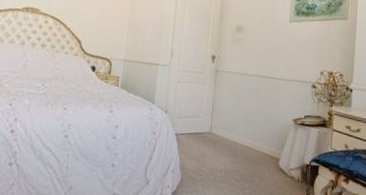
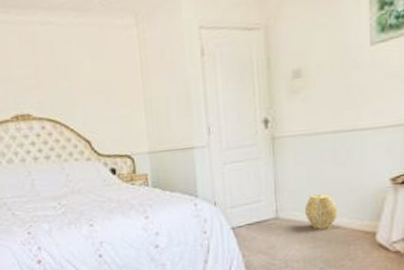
woven basket: none [230,120,255,149] -> present [304,194,338,230]

